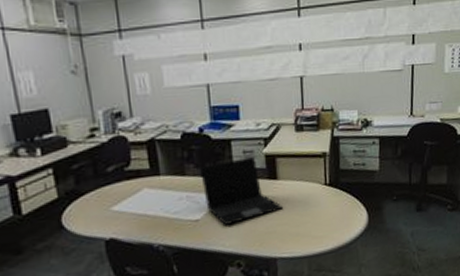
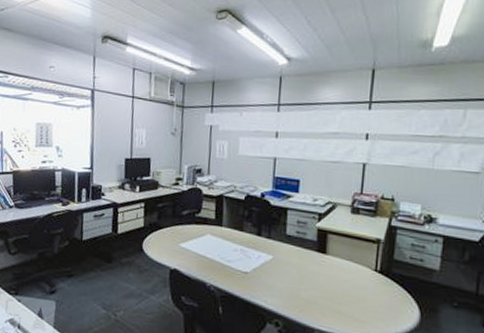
laptop: present [200,156,284,225] -> none [256,226,329,285]

